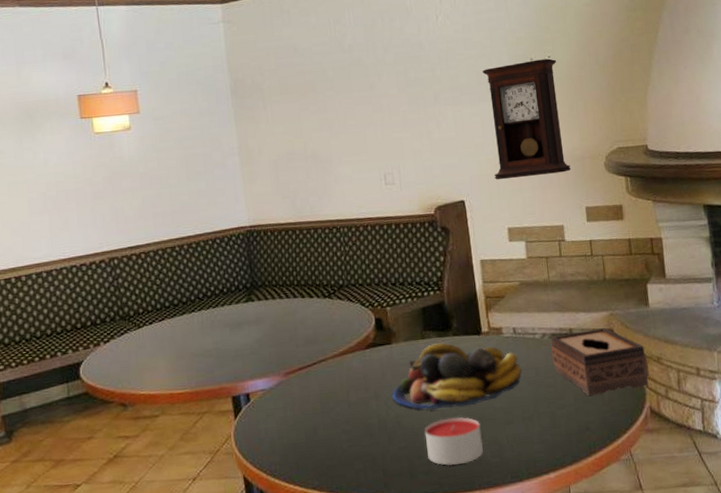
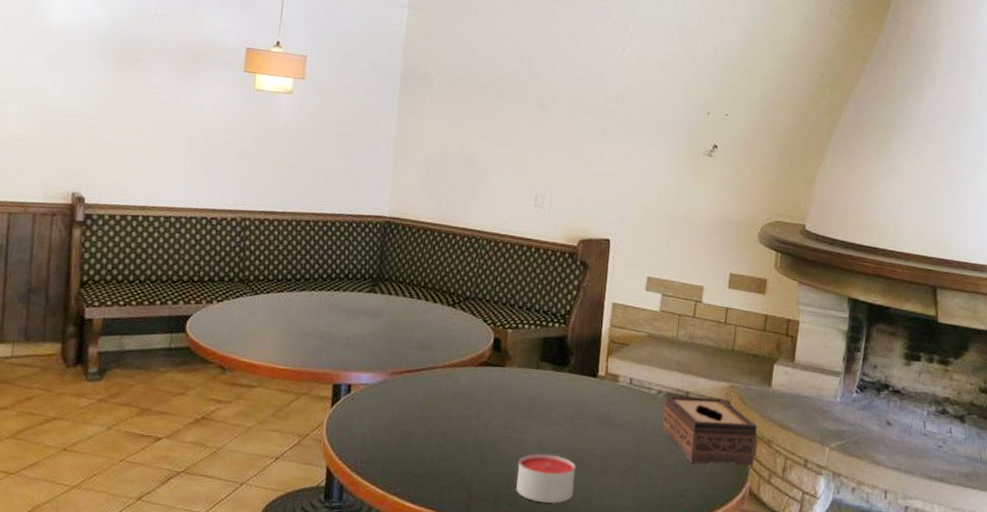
fruit bowl: present [392,342,522,411] -> none [493,376,630,447]
pendulum clock: present [482,58,571,180] -> none [646,112,734,234]

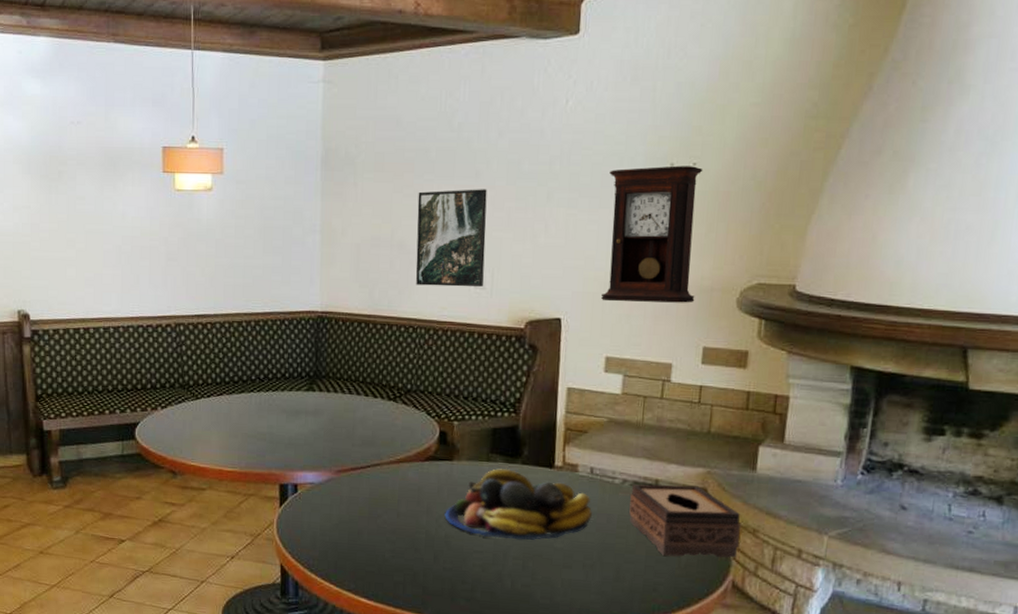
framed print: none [481,114,551,205] -> present [415,189,487,287]
fruit bowl: none [493,376,630,447] -> present [444,468,592,541]
candle: present [516,453,576,503] -> none [472,548,535,598]
pendulum clock: none [646,112,734,234] -> present [601,165,703,303]

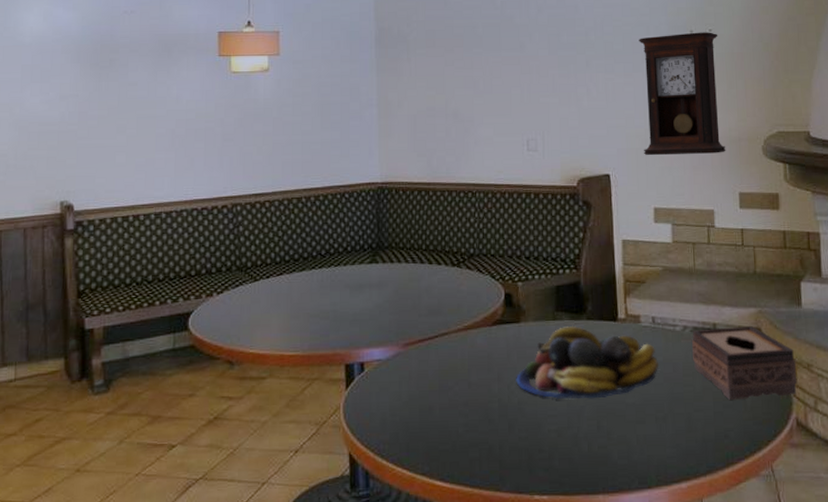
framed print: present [415,189,487,287] -> none [468,59,535,151]

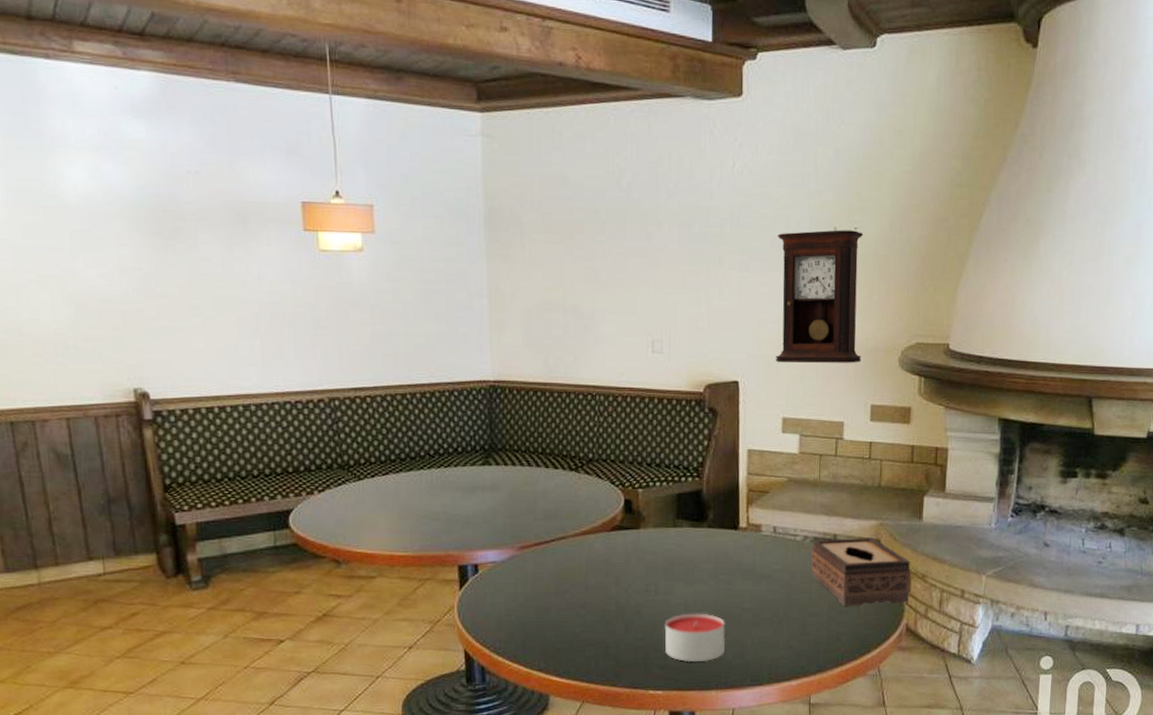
fruit bowl: present [516,325,658,400] -> none [634,533,777,604]
candle: none [548,409,611,464] -> present [664,613,726,663]

